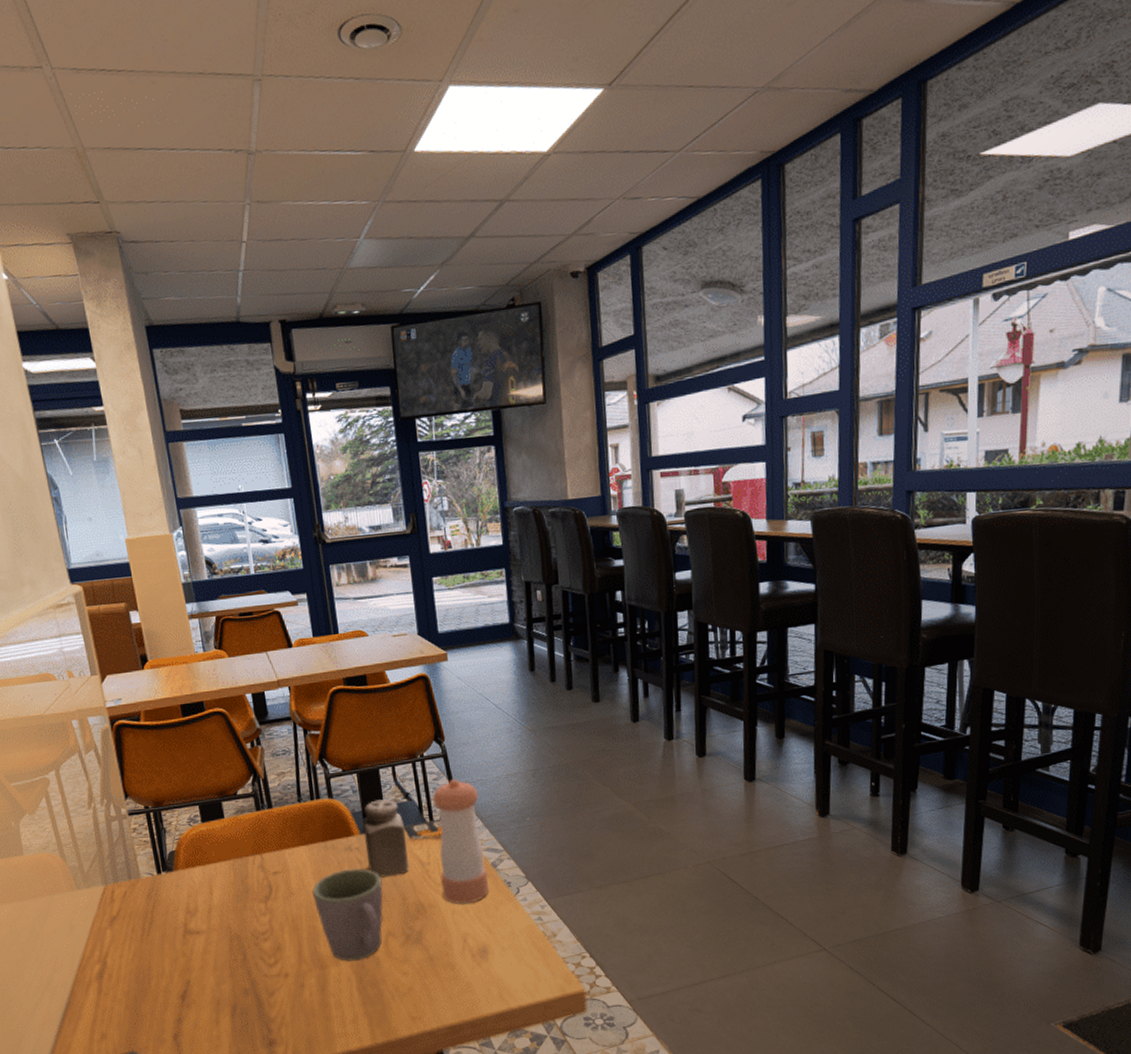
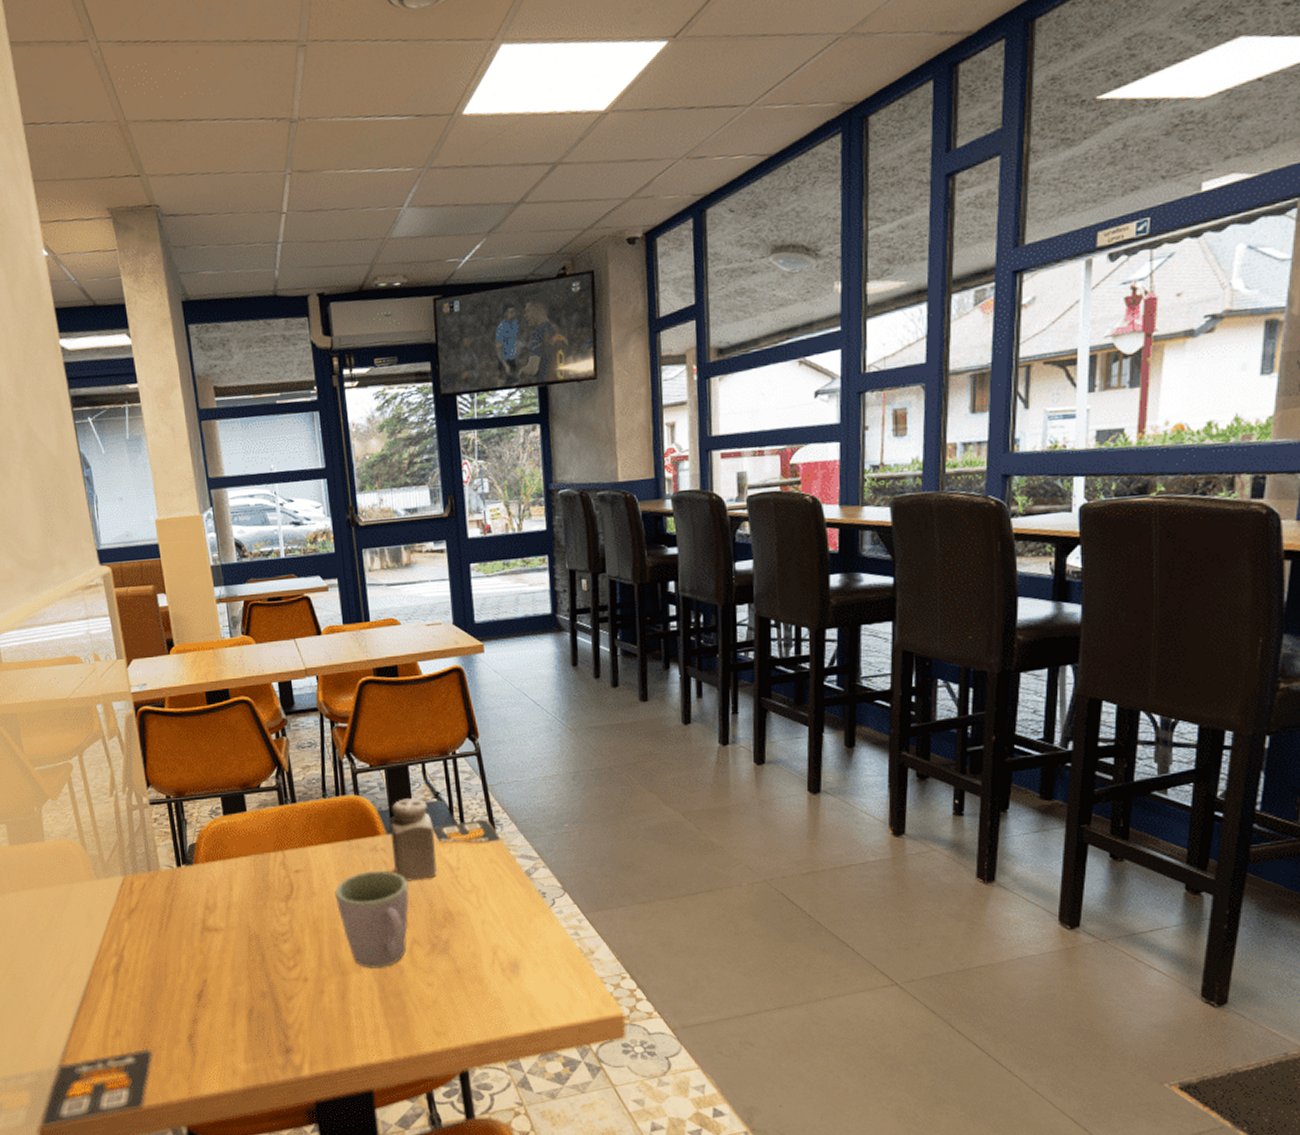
pepper shaker: present [432,779,489,904] -> none [464,779,523,914]

